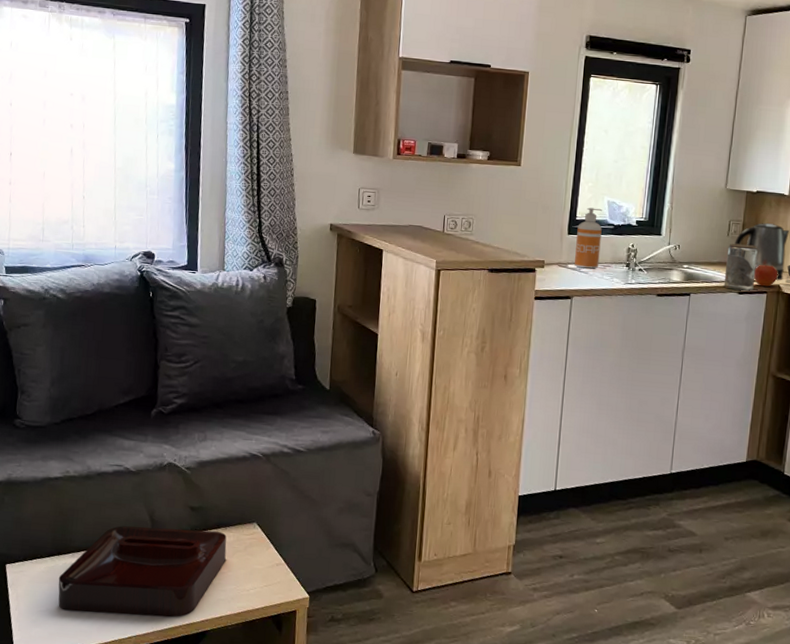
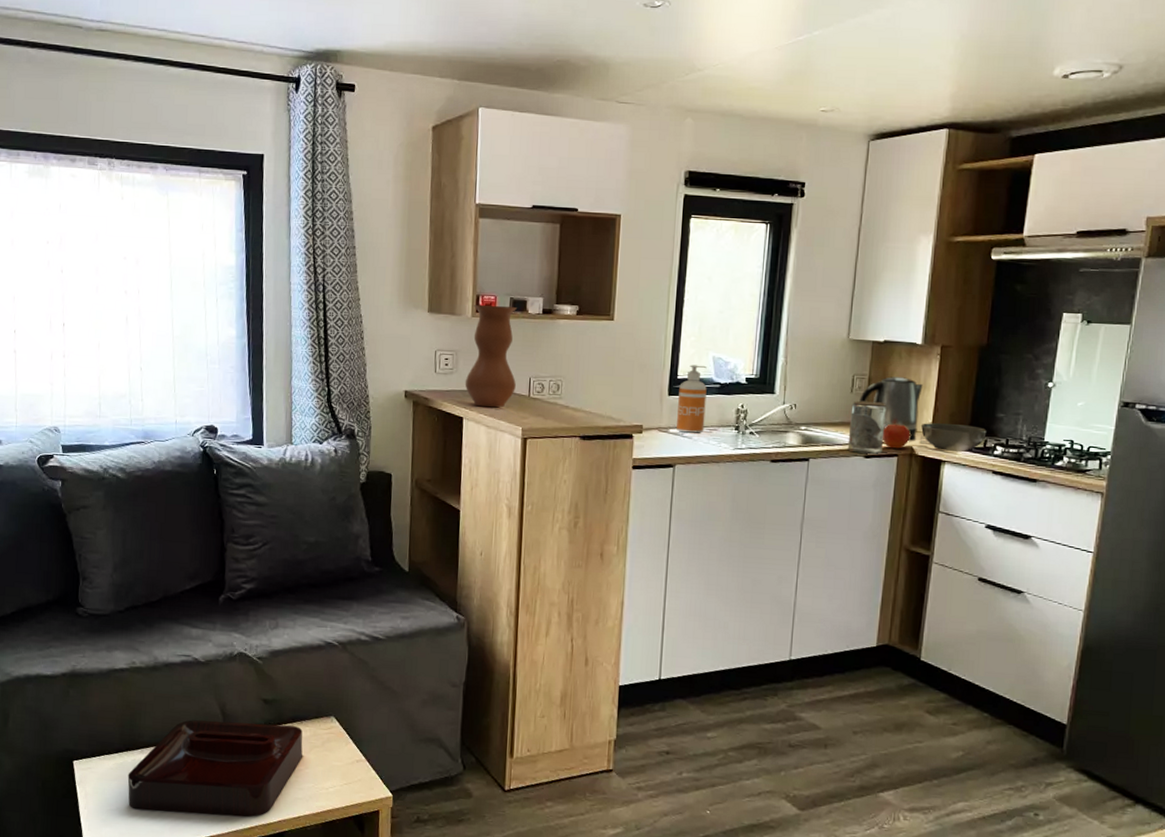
vase: none [385,147,435,242] -> present [464,304,518,408]

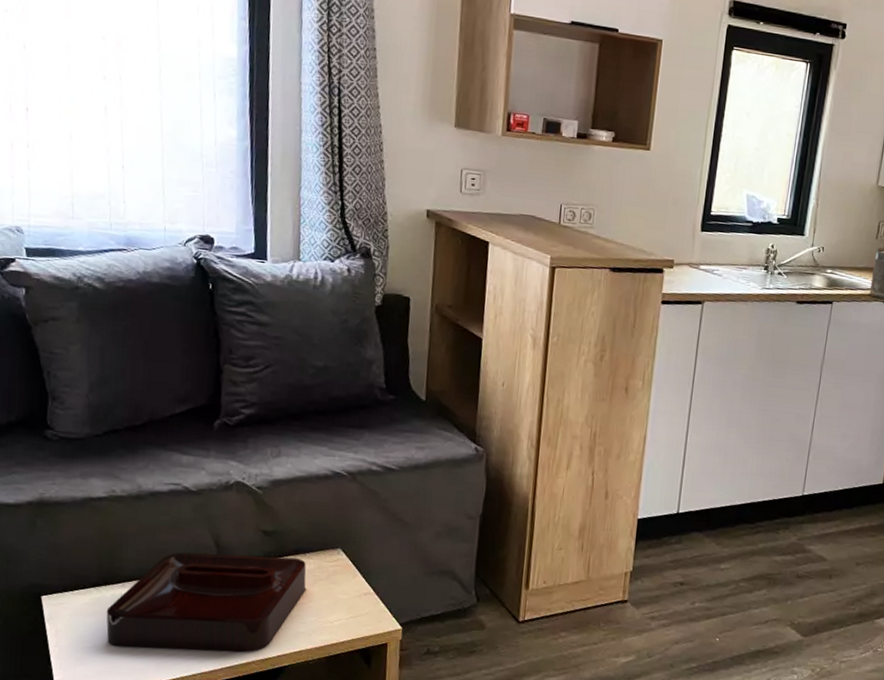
vase: present [464,304,518,408] -> none [492,122,551,234]
soap dispenser: present [677,364,707,433] -> none [707,201,740,271]

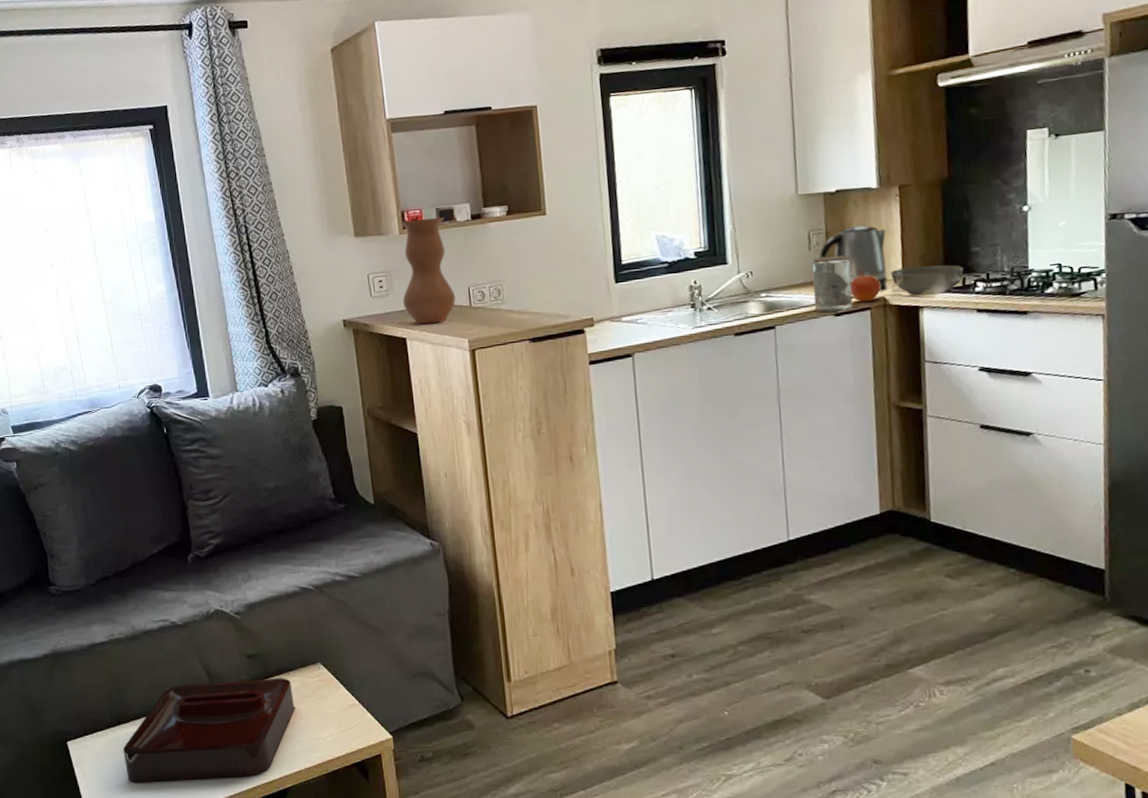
vase: none [492,122,551,234] -> present [399,217,455,325]

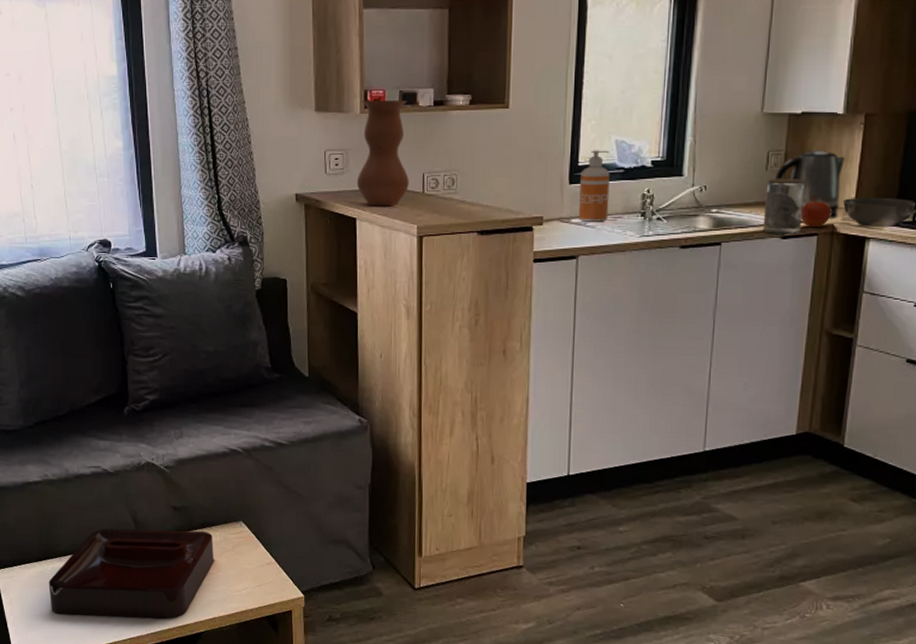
soap dispenser: none [625,246,659,319] -> present [579,150,610,222]

